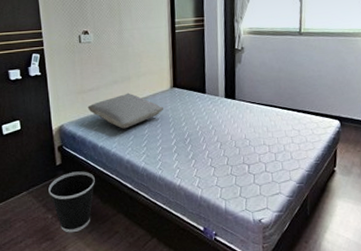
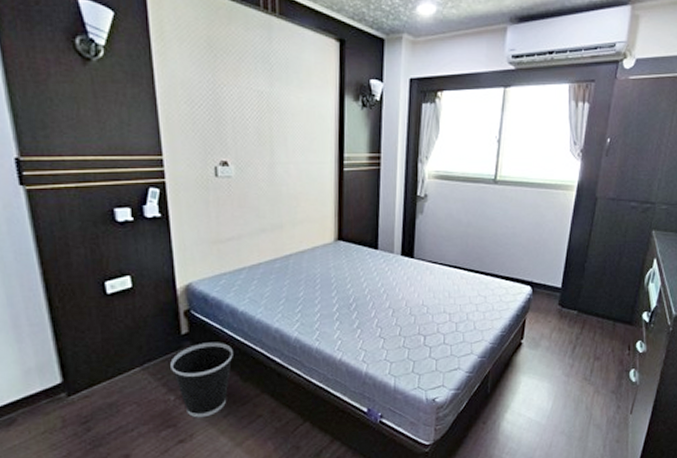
pillow: present [87,93,164,129] -> none [225,245,326,290]

